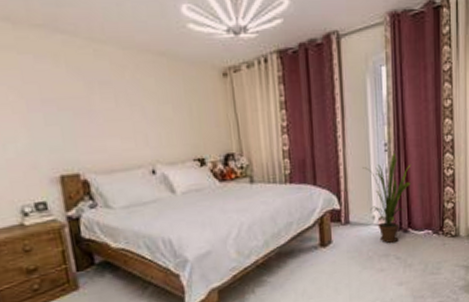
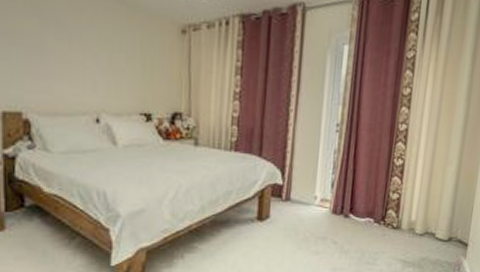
house plant: present [362,152,412,244] -> none [311,134,362,227]

